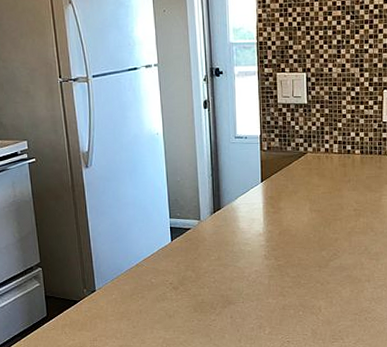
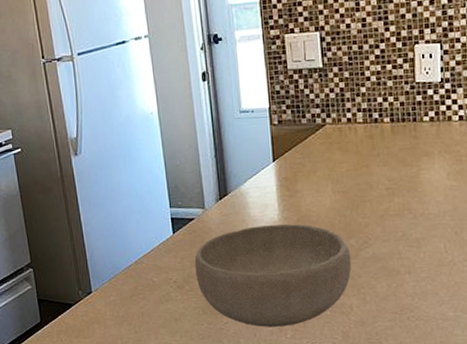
bowl: none [189,237,322,324] -> present [194,224,352,327]

